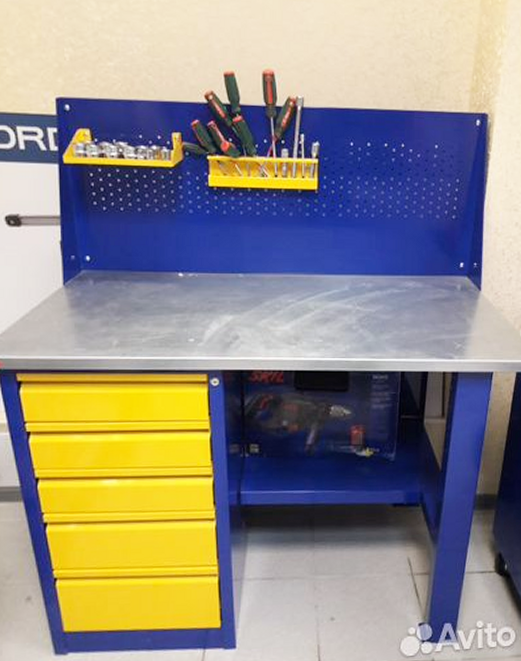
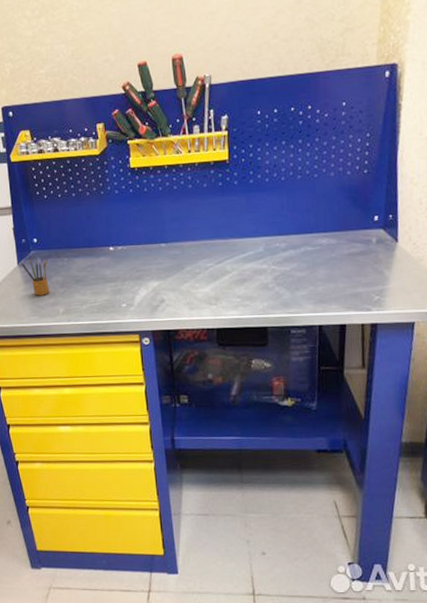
pencil box: none [68,280,102,324] -> present [21,259,50,296]

